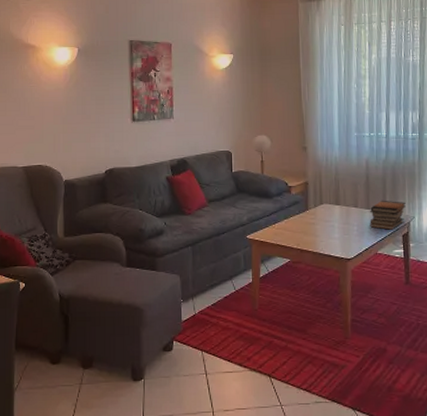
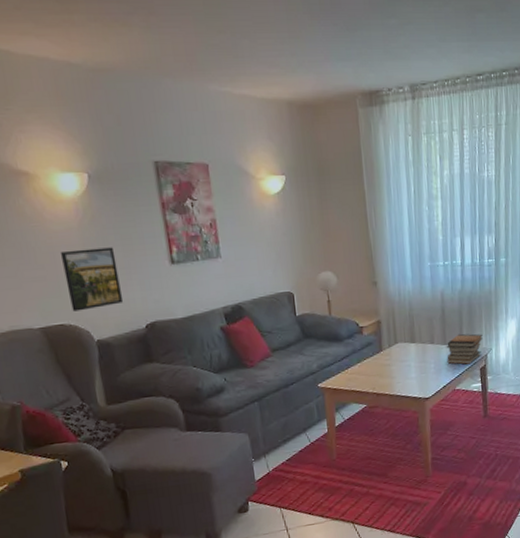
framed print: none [48,105,91,155] -> present [61,247,124,312]

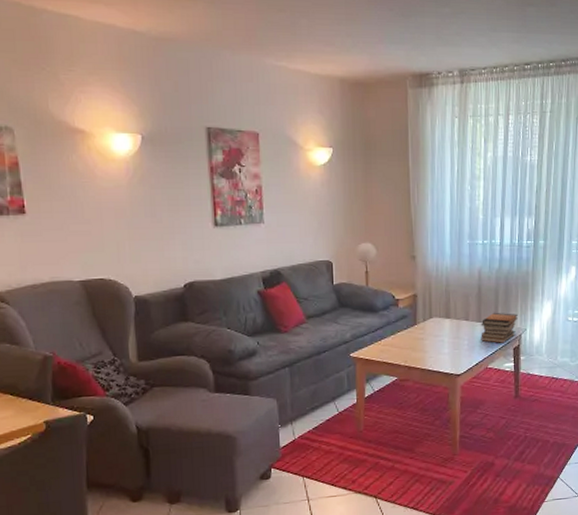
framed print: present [61,247,124,312] -> none [108,207,165,267]

